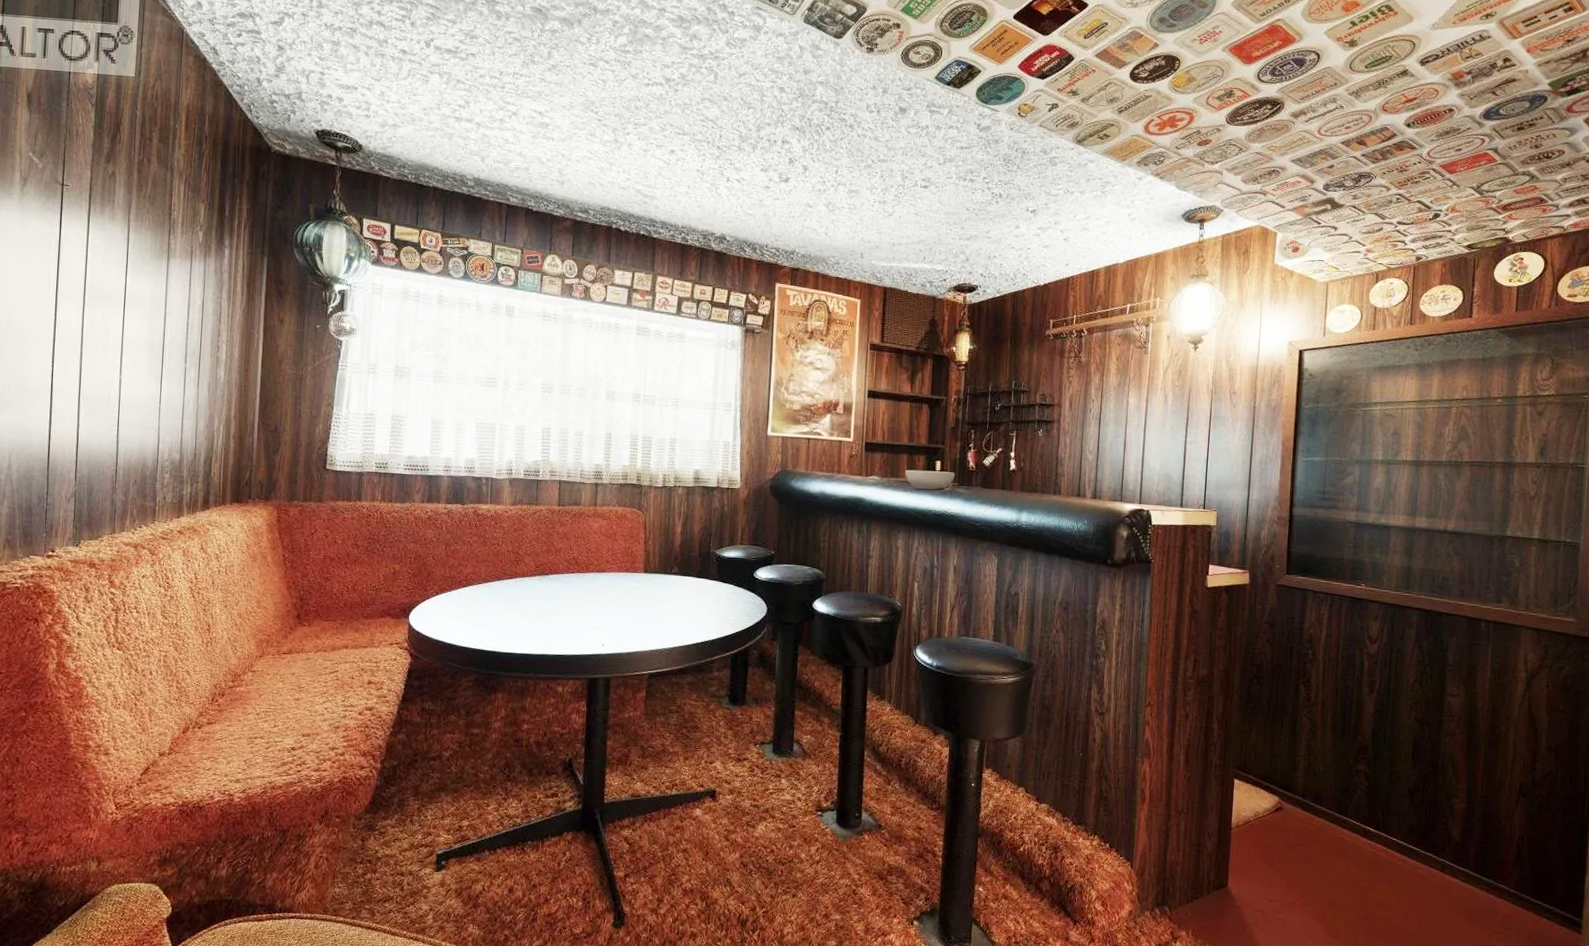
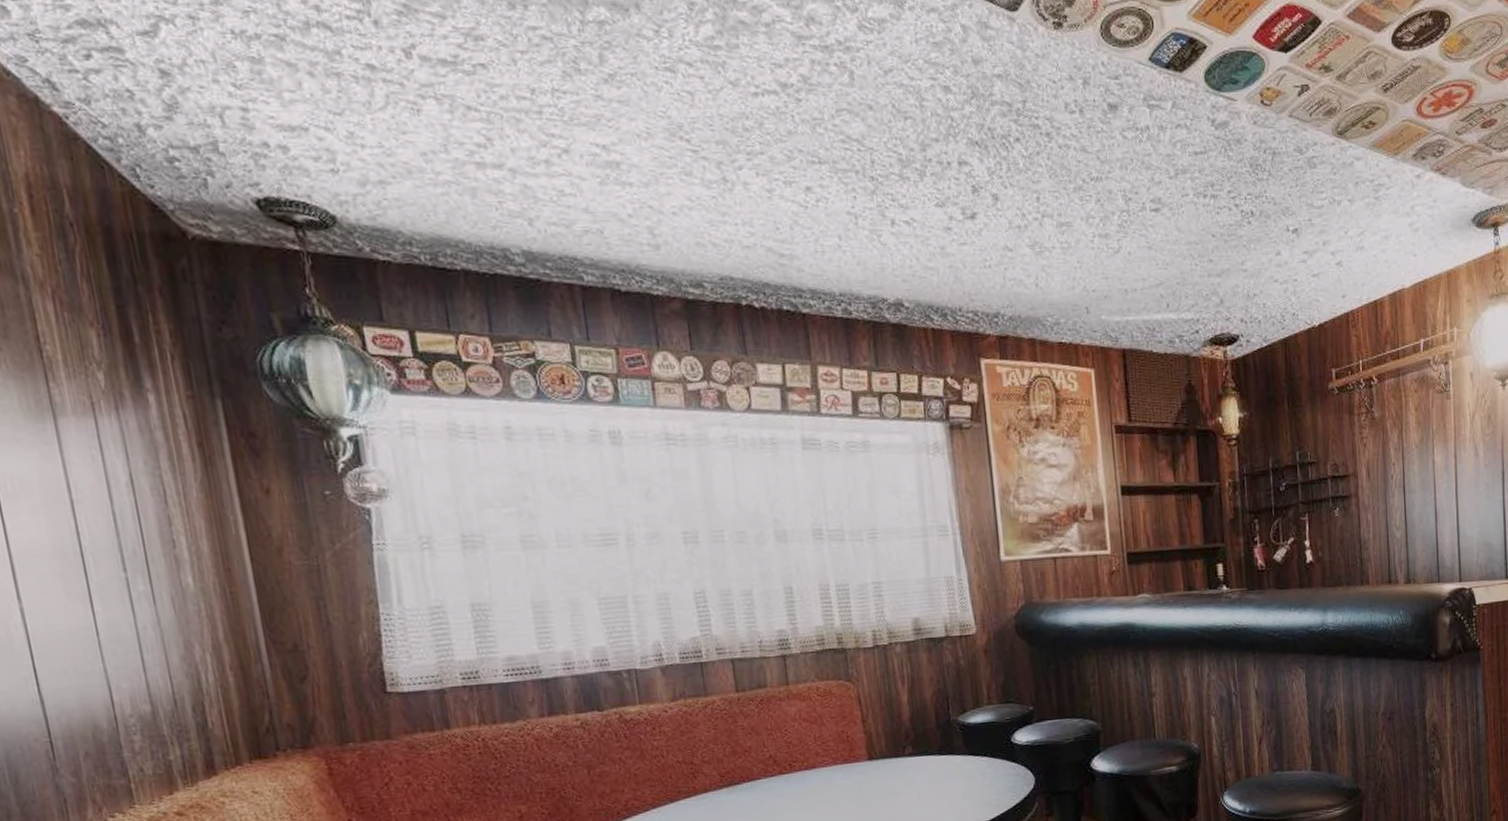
bowl: present [905,469,956,491] -> none [1181,575,1243,603]

